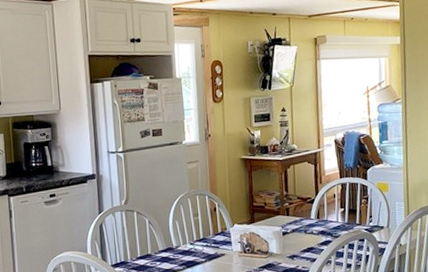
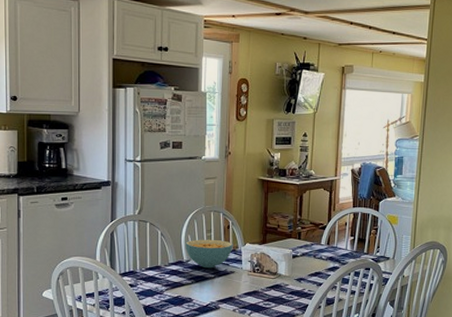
cereal bowl: none [173,223,222,253] -> present [185,239,233,269]

